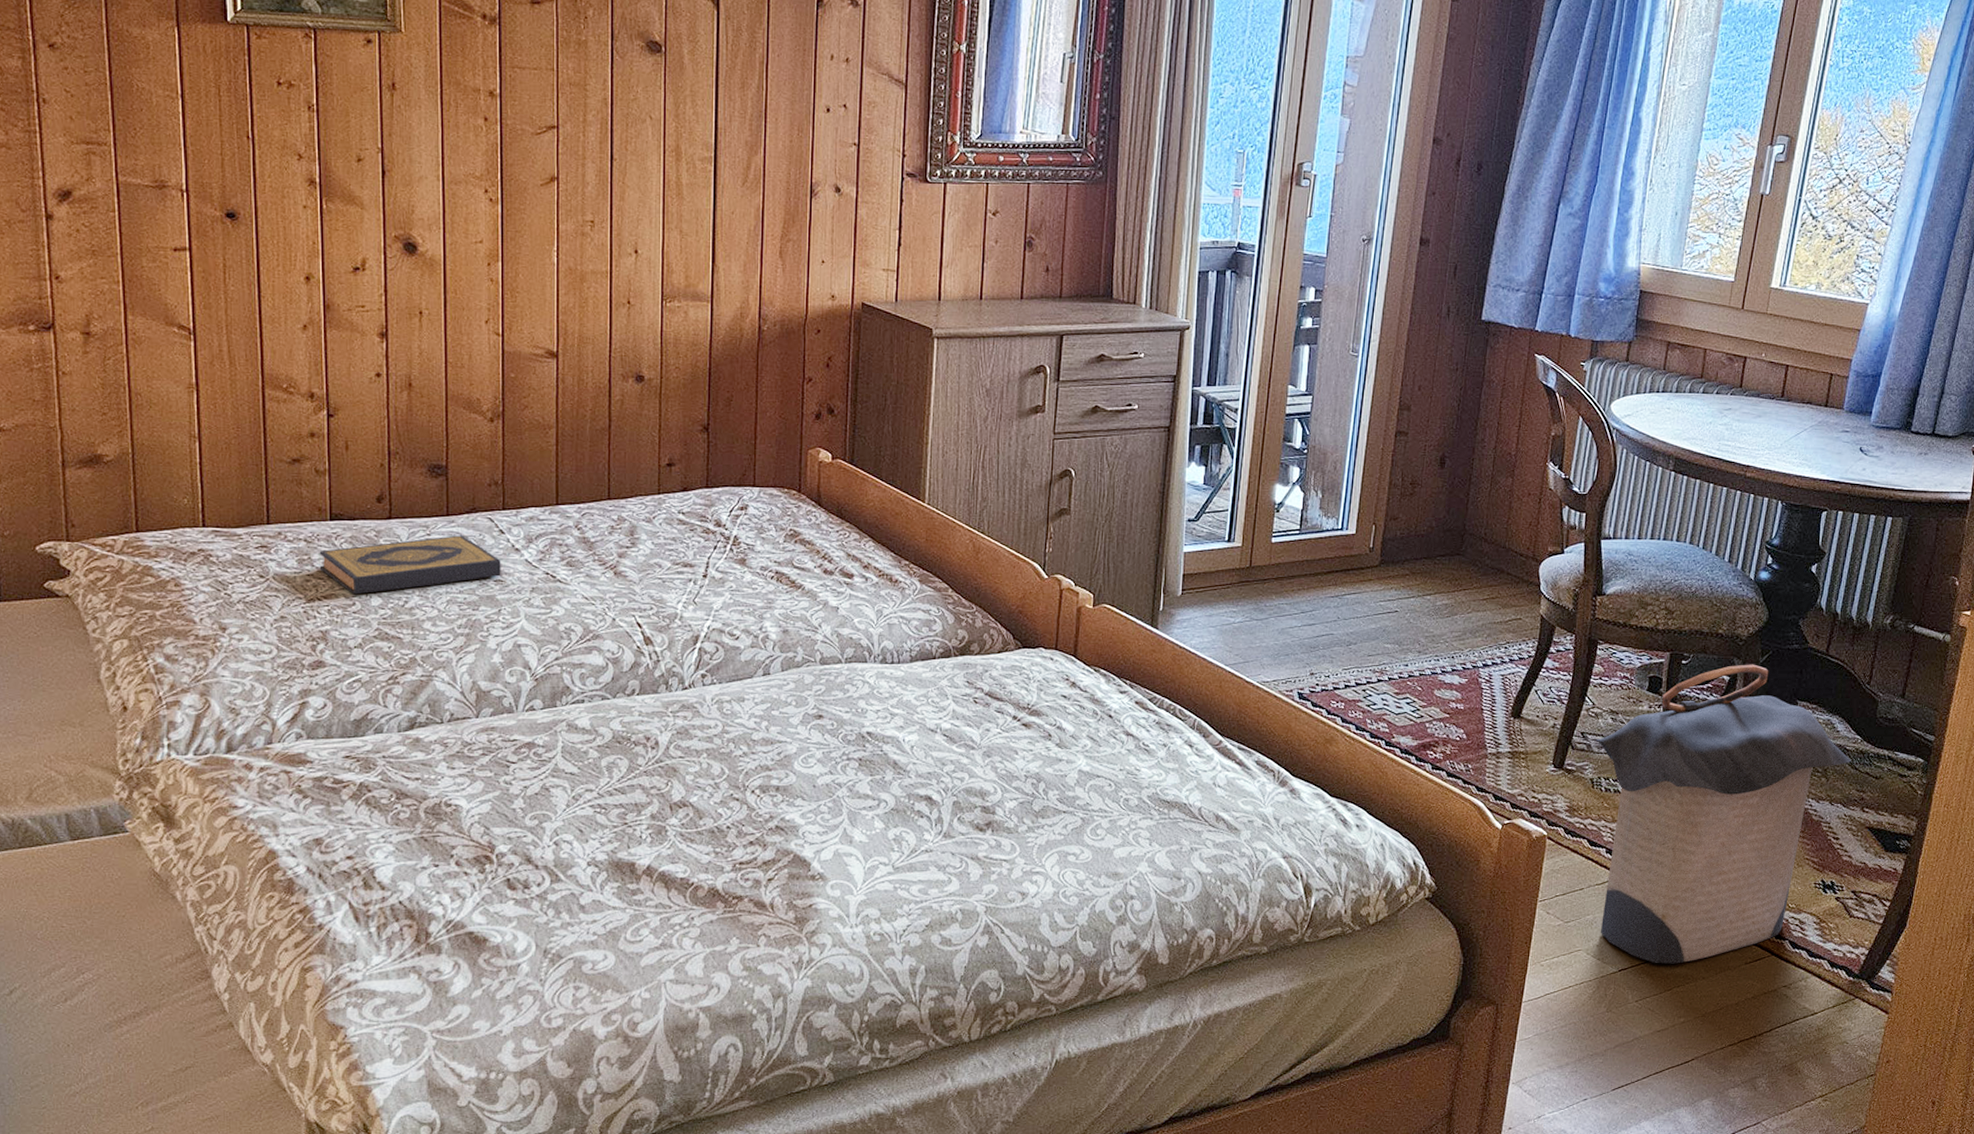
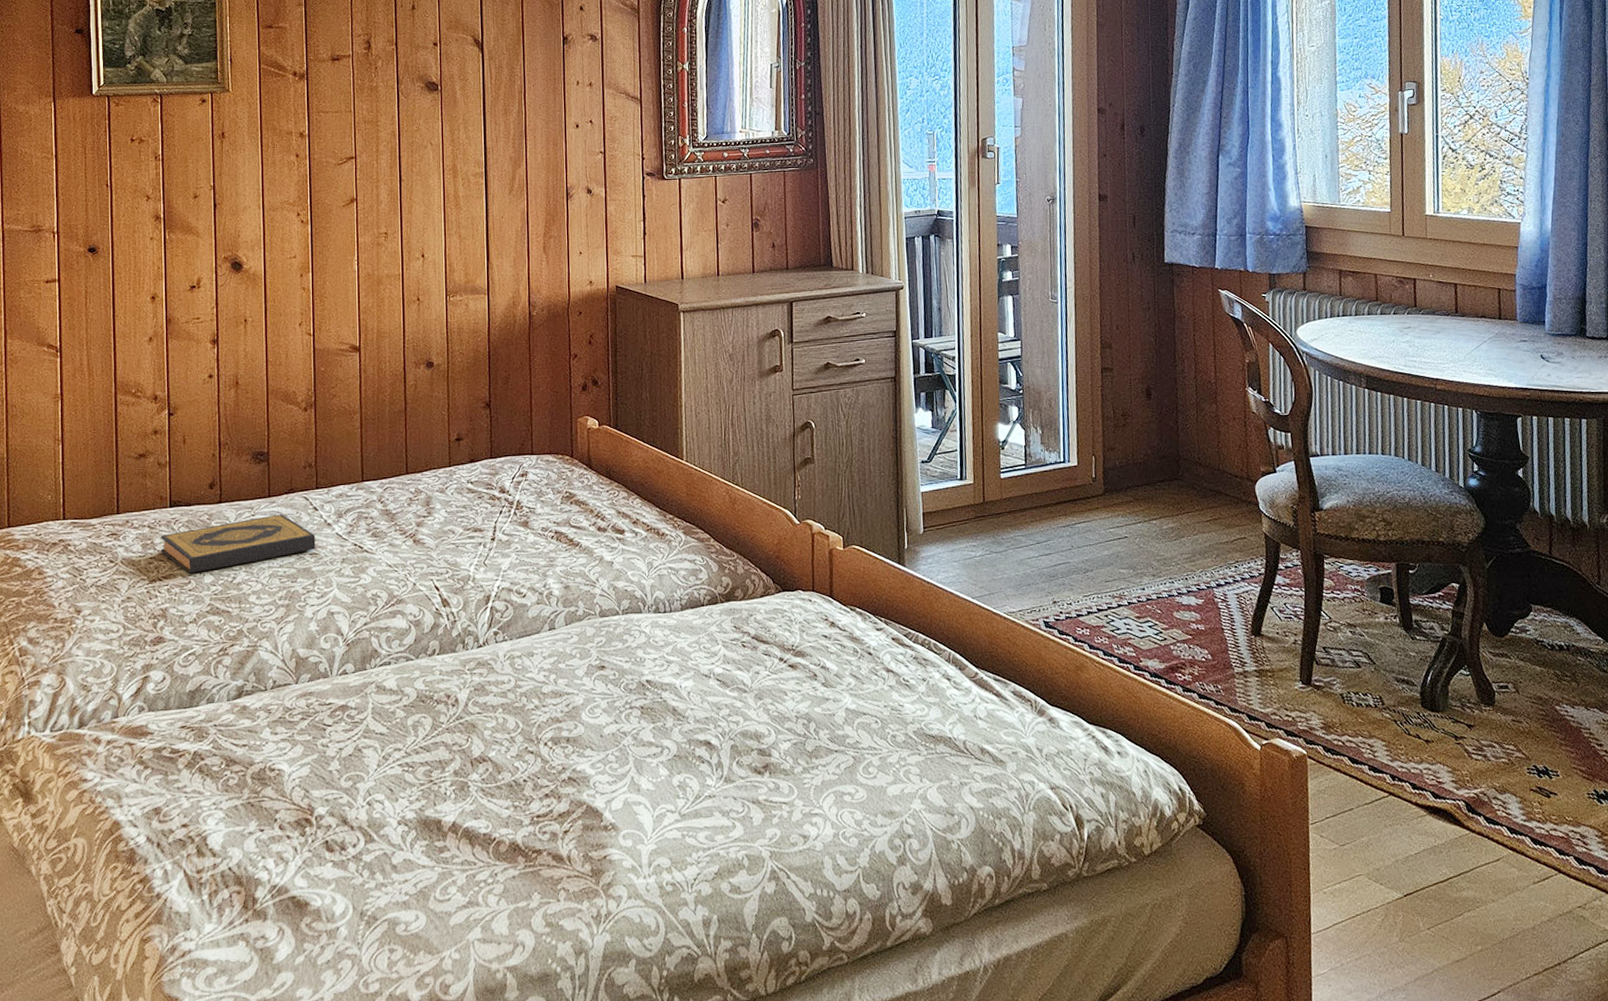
laundry hamper: present [1594,664,1851,964] -> none [1337,570,1598,887]

